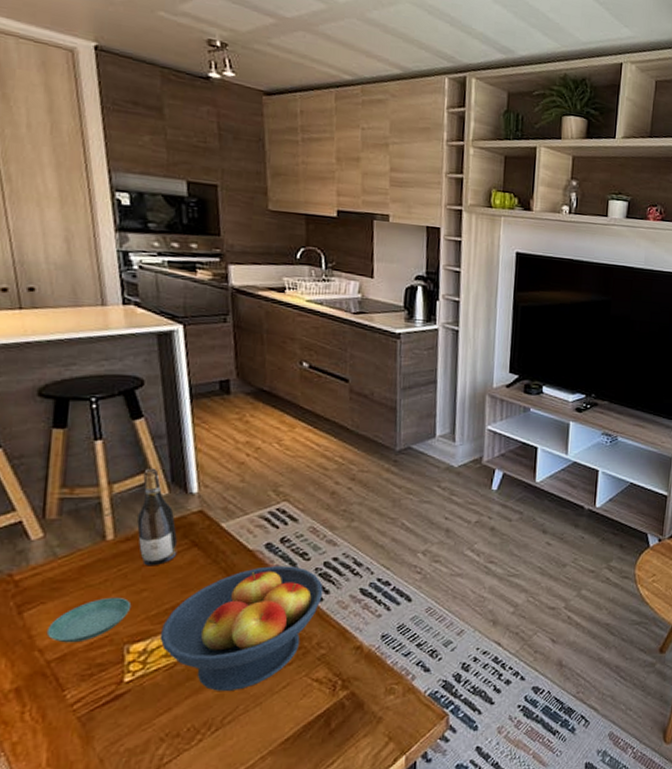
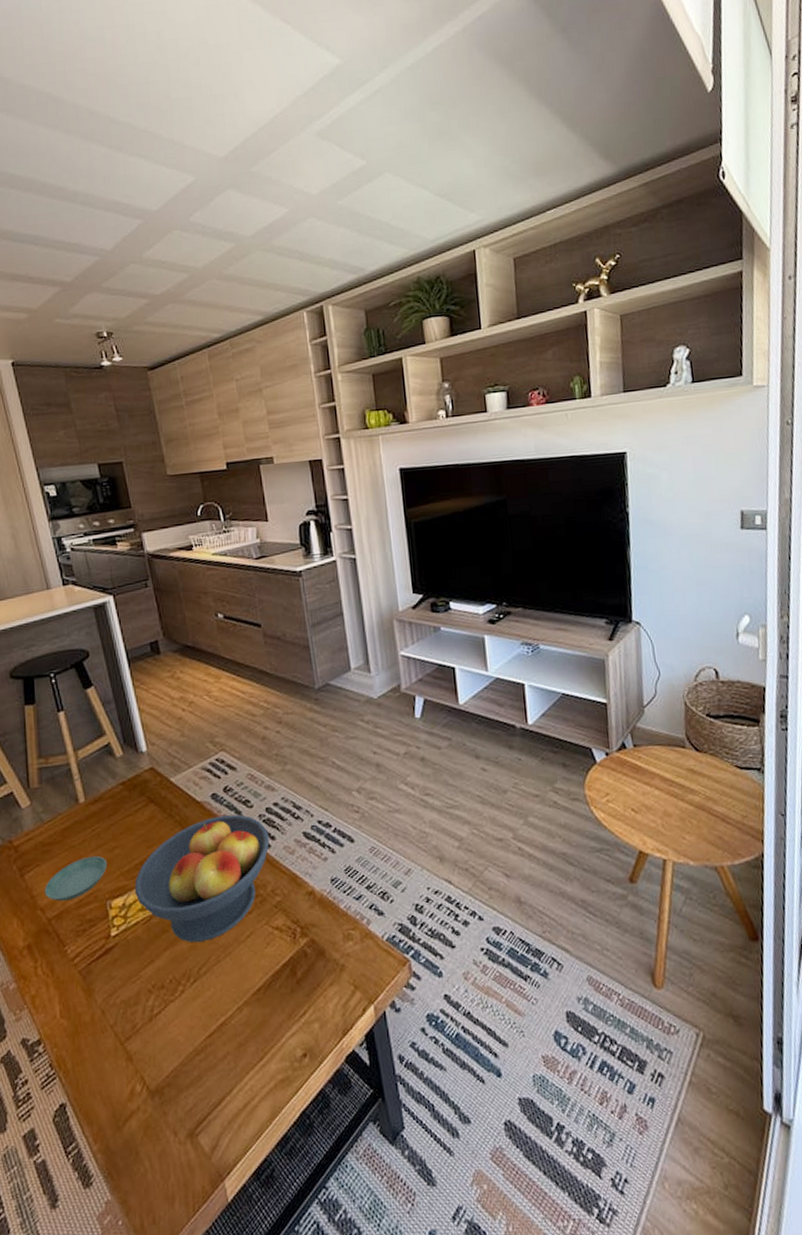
wine bottle: present [137,468,178,566] -> none [100,731,138,825]

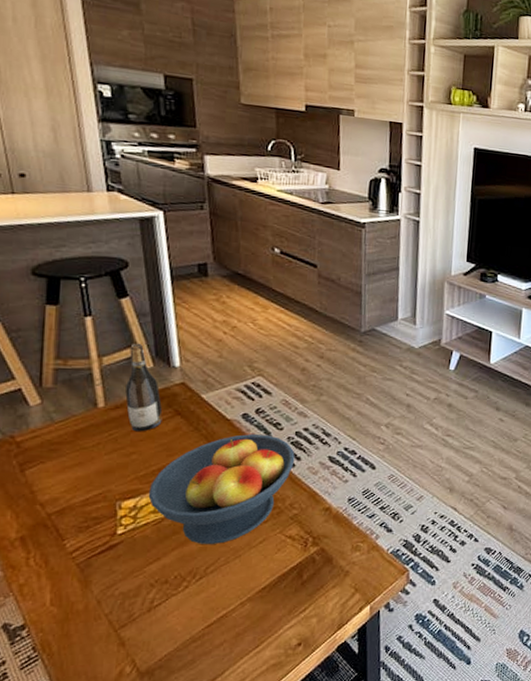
saucer: present [44,856,108,902] -> none [46,459,122,499]
wine bottle: none [100,731,138,825] -> present [125,343,163,432]

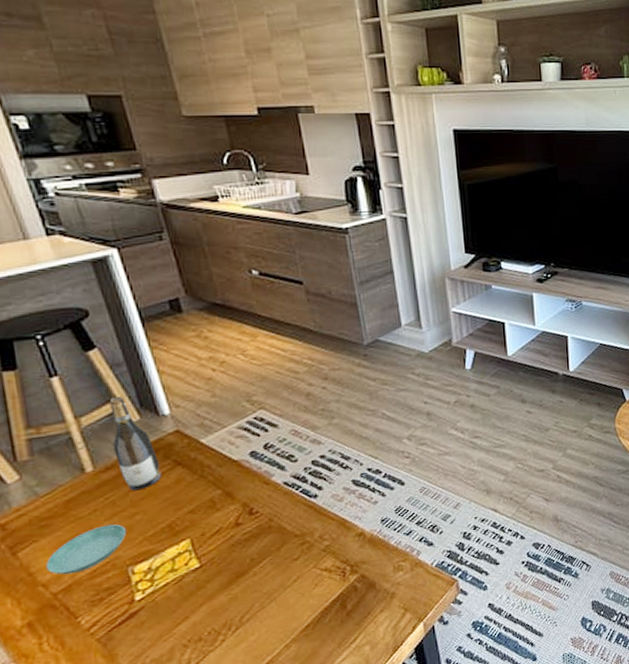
saucer: none [46,459,122,499] -> present [45,524,127,575]
fruit bowl: present [148,434,295,544] -> none [161,469,317,595]

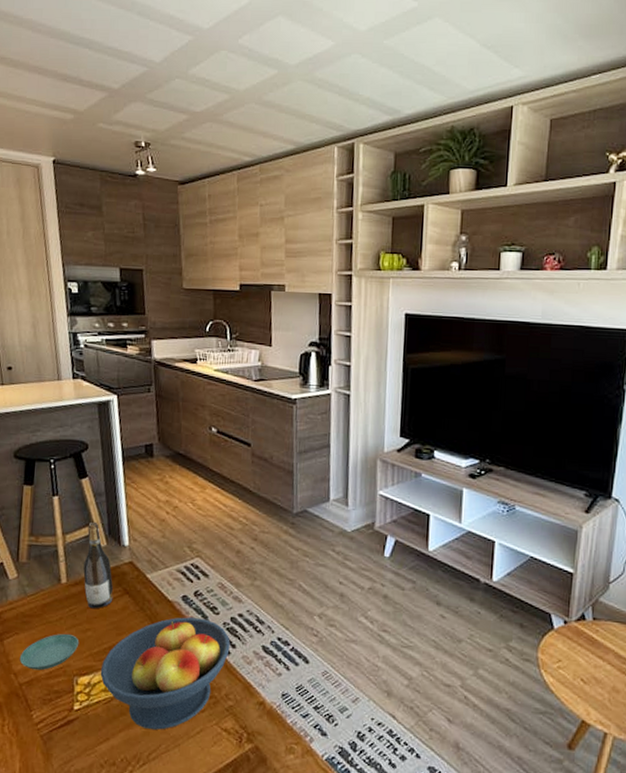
fruit bowl: none [161,469,317,595] -> present [100,617,230,730]

